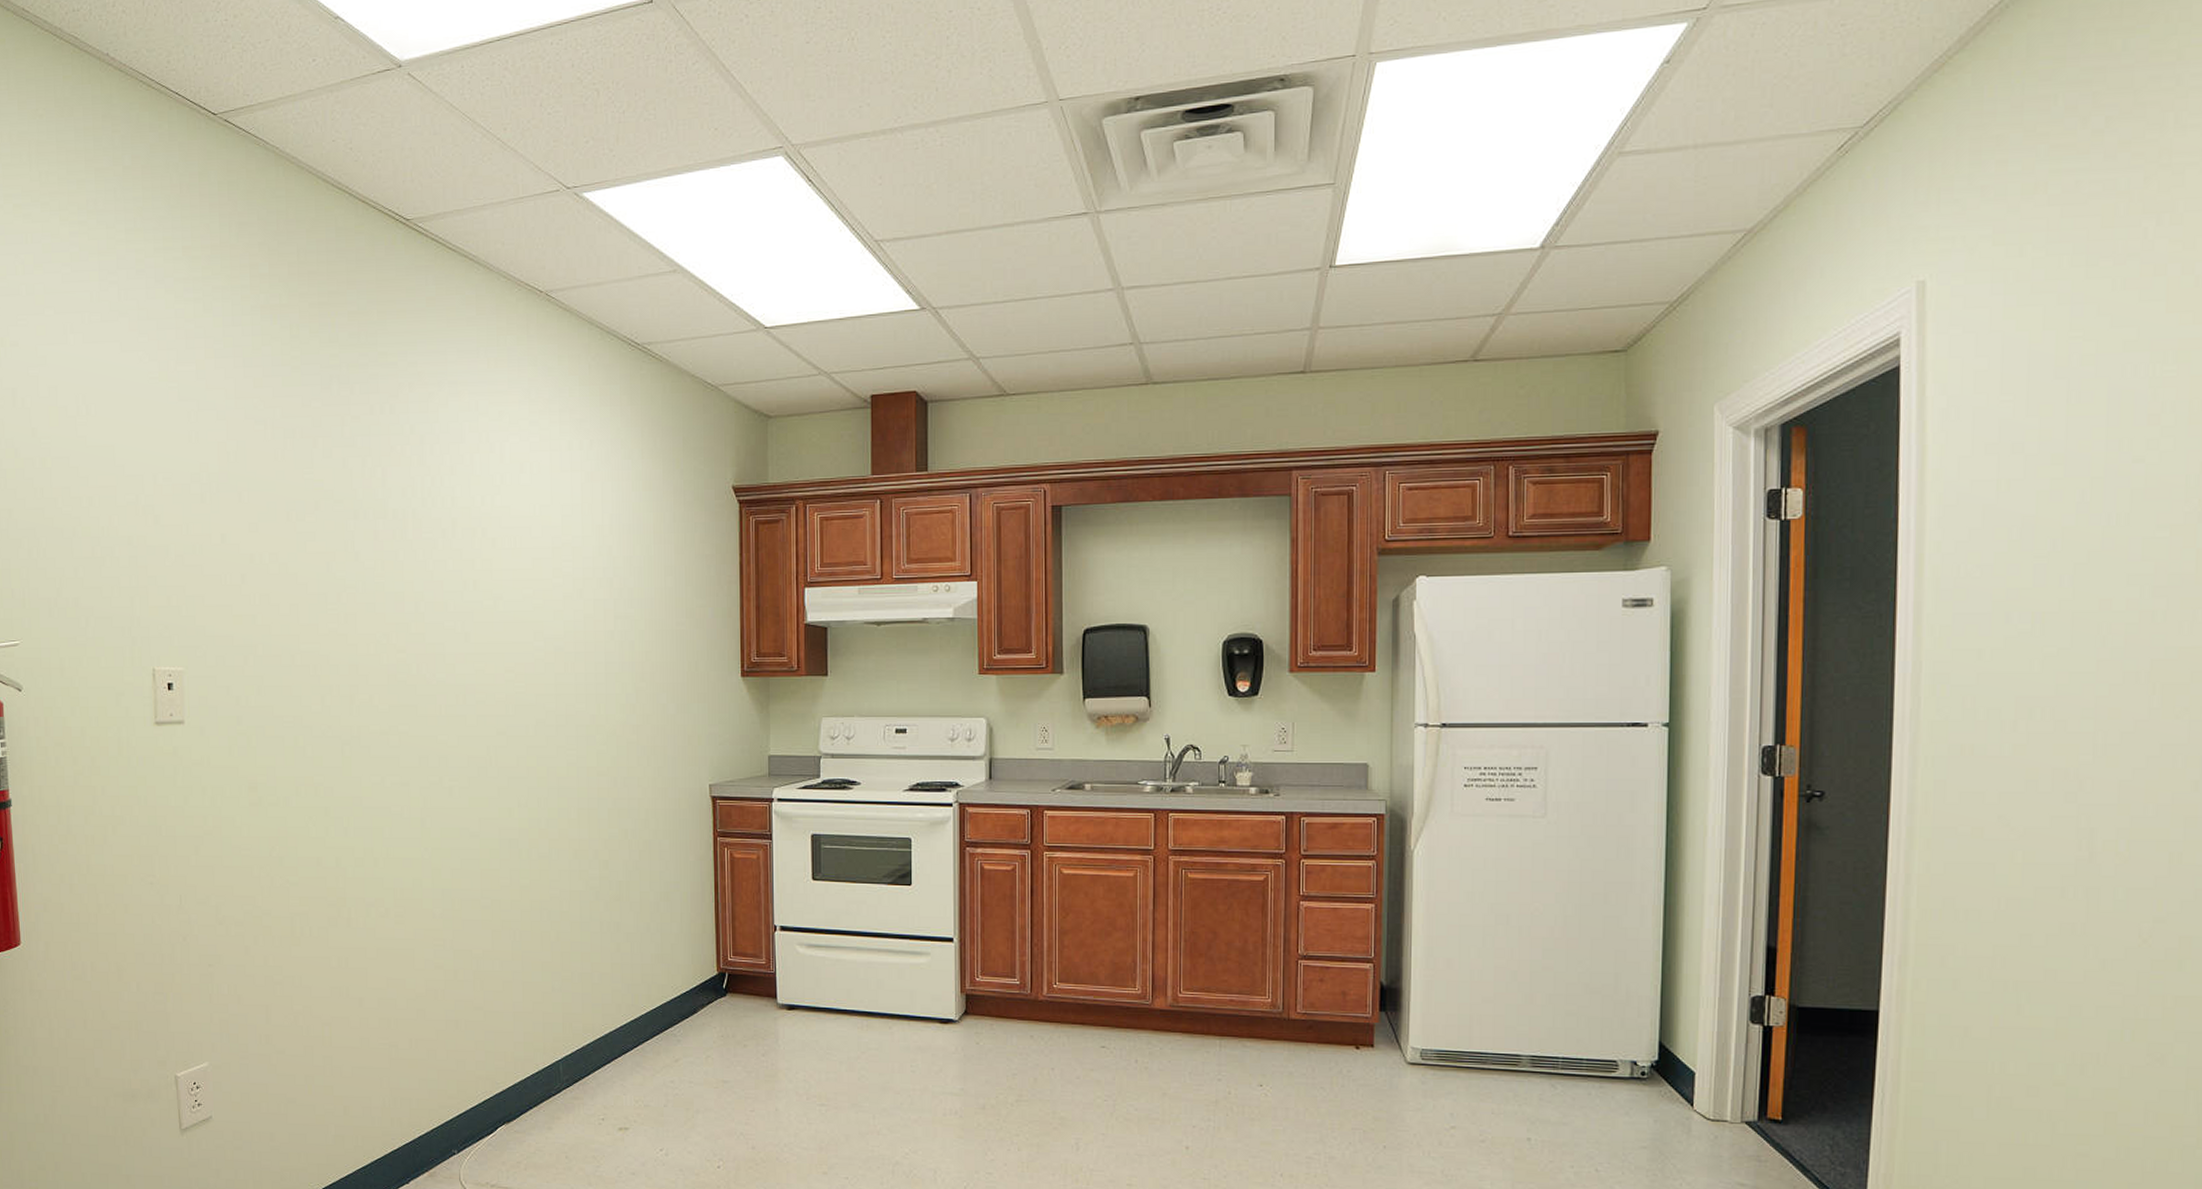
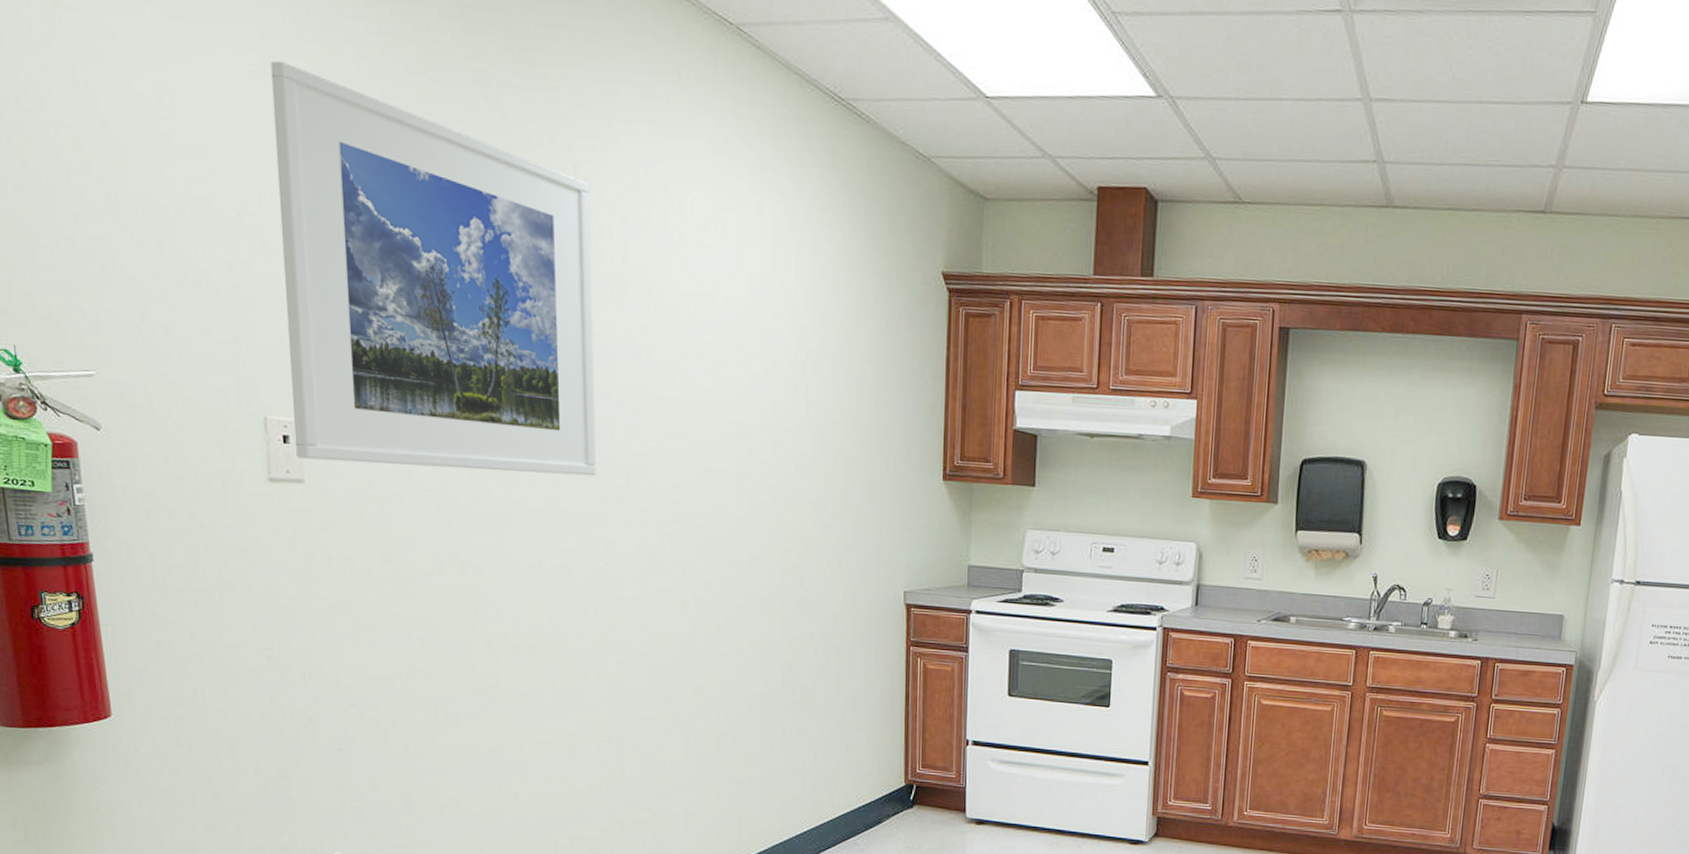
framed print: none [165,367,430,702] -> present [270,60,596,476]

